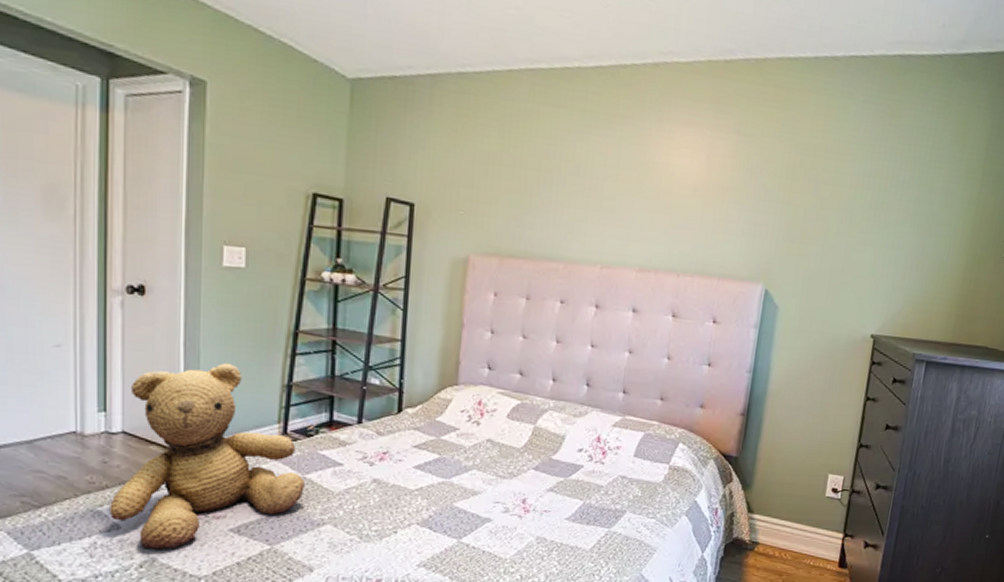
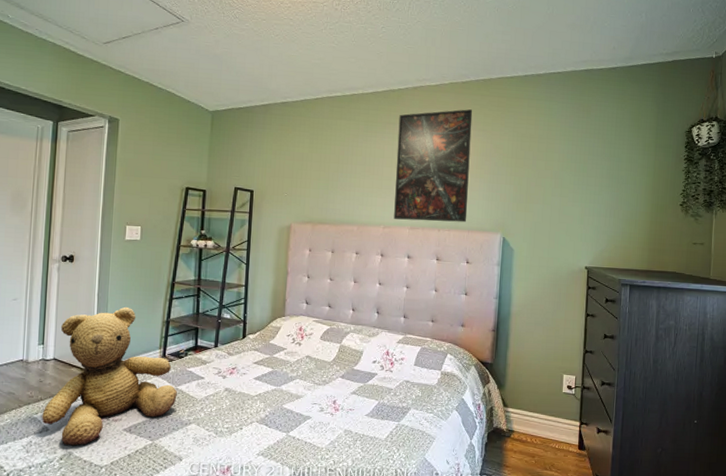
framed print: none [616,101,737,266] -> present [394,109,473,223]

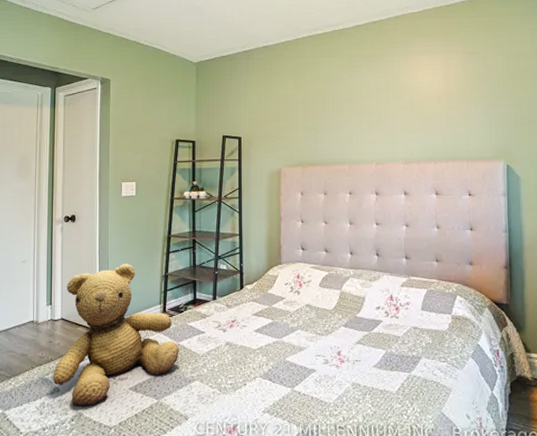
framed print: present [394,109,473,223] -> none [383,33,465,155]

